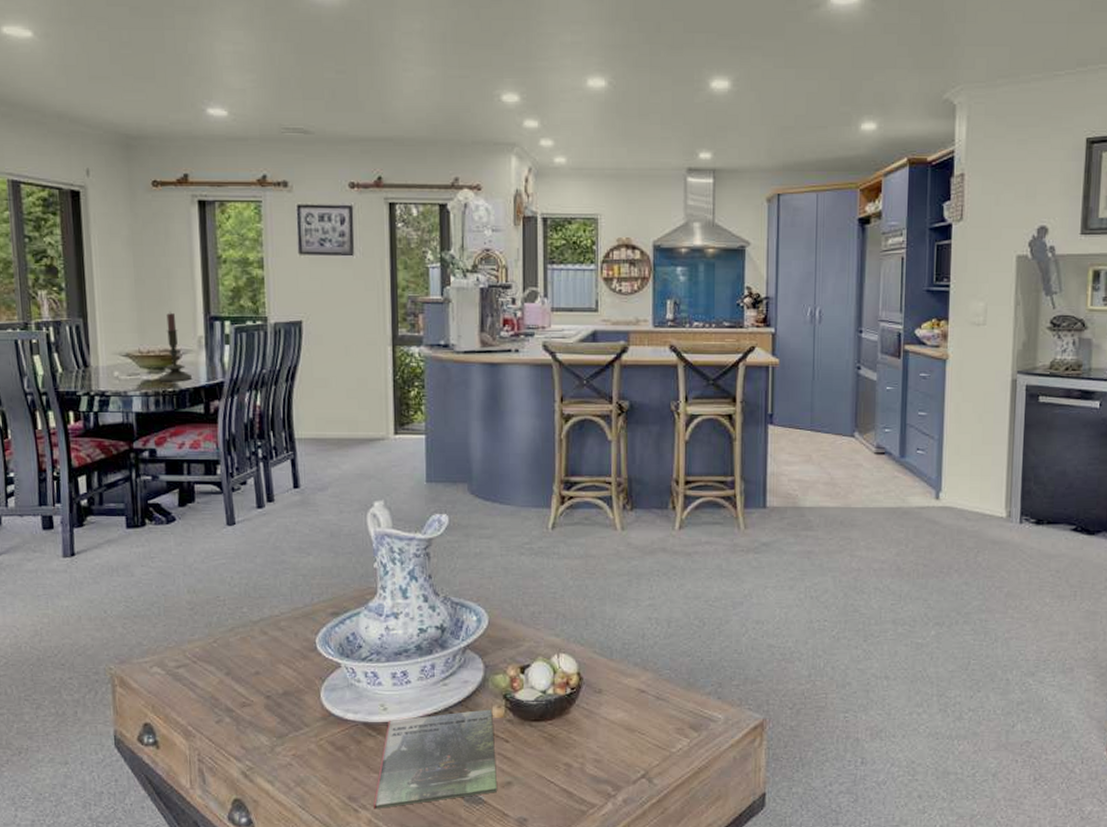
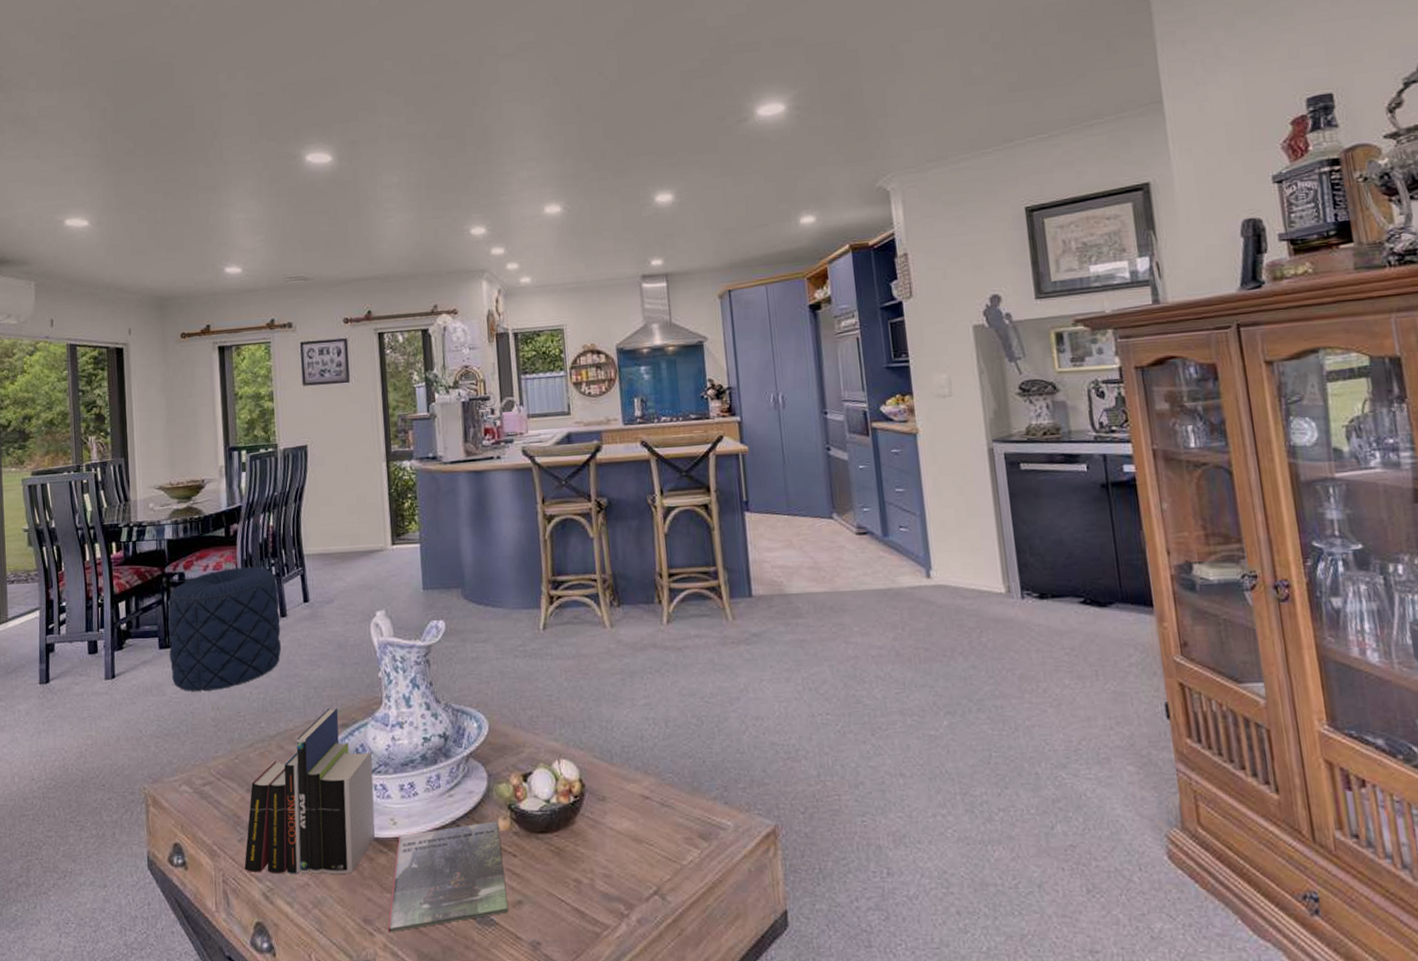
pouf: none [137,447,268,573] -> present [168,566,282,691]
candle: present [159,312,192,382] -> none [187,446,214,510]
book: none [222,596,364,755] -> present [244,707,375,874]

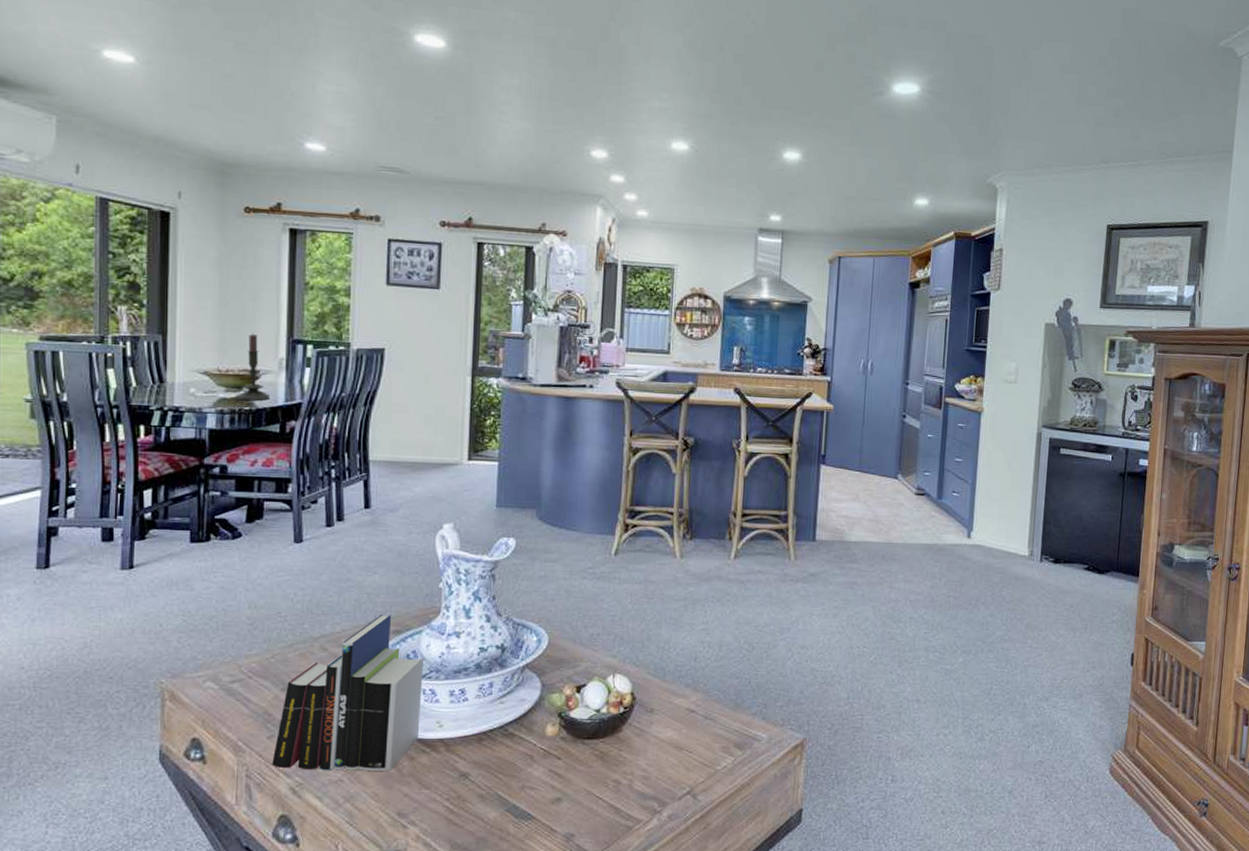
pouf: present [168,566,282,691] -> none [201,466,337,589]
candle: none [187,446,214,510] -> present [236,333,269,401]
magazine: present [387,821,508,933] -> none [422,727,547,826]

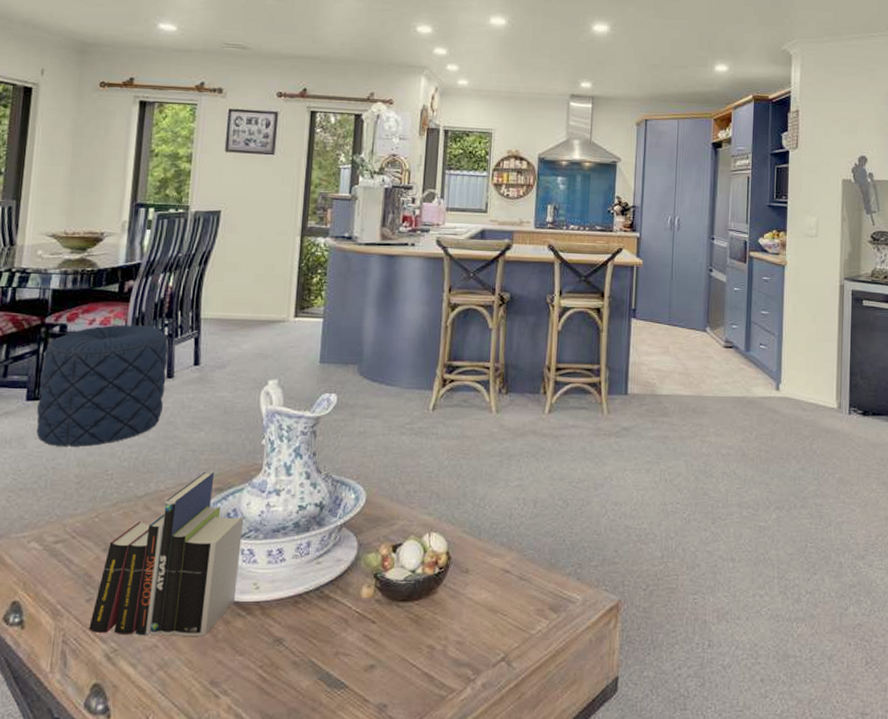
pouf: none [201,466,337,589] -> present [36,324,169,447]
candle: present [236,333,269,401] -> none [80,198,111,262]

